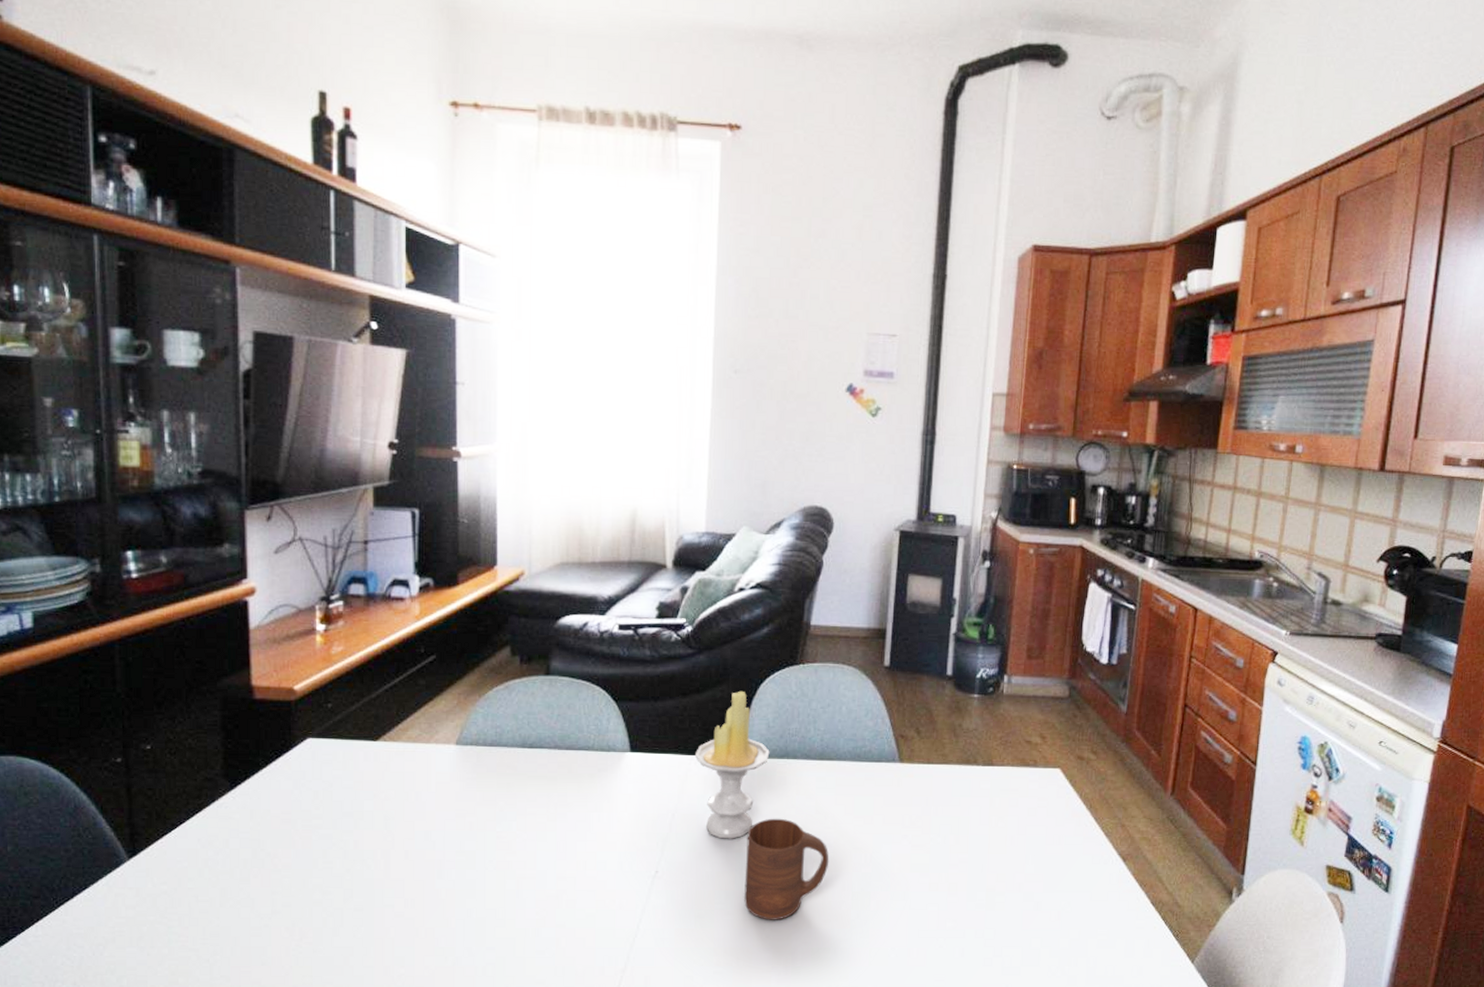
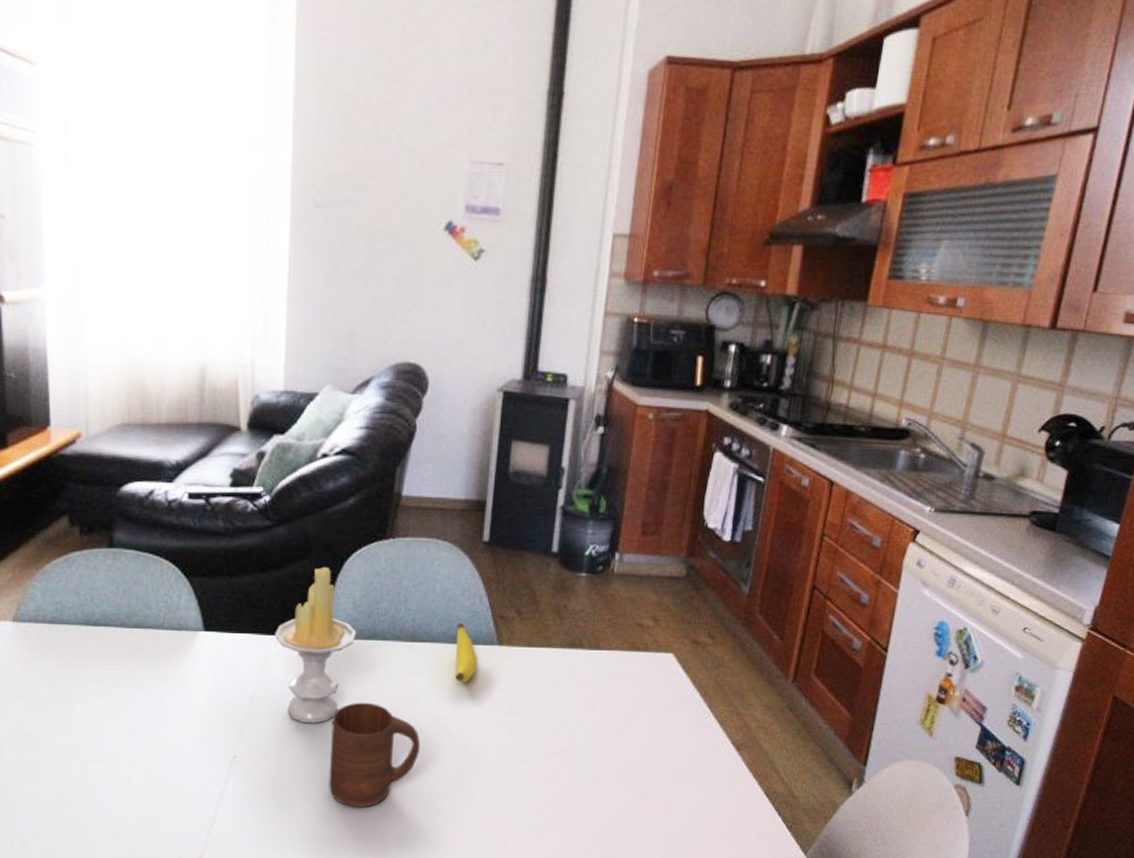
banana: none [861,742,881,799] -> present [455,623,477,683]

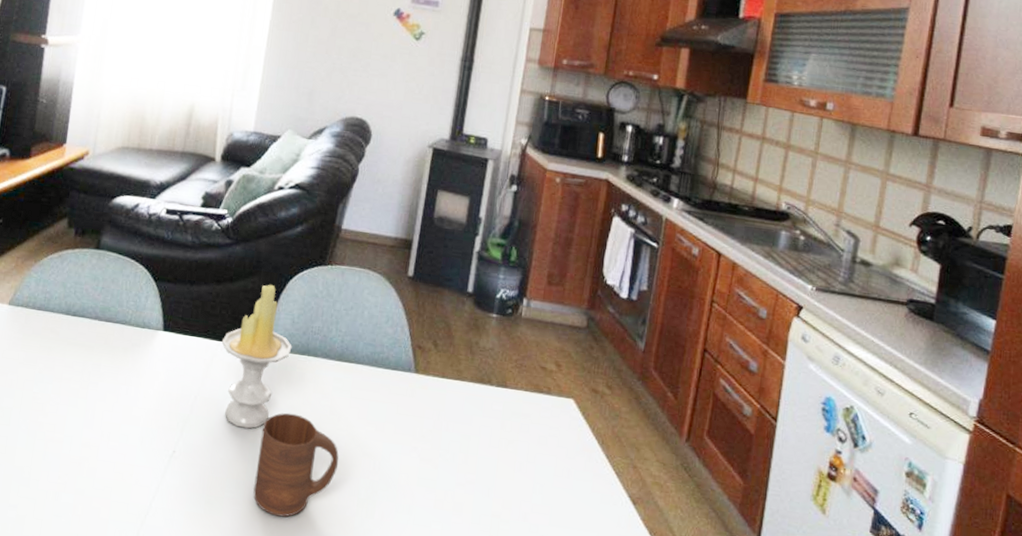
banana: present [455,623,477,683] -> none [375,348,396,406]

